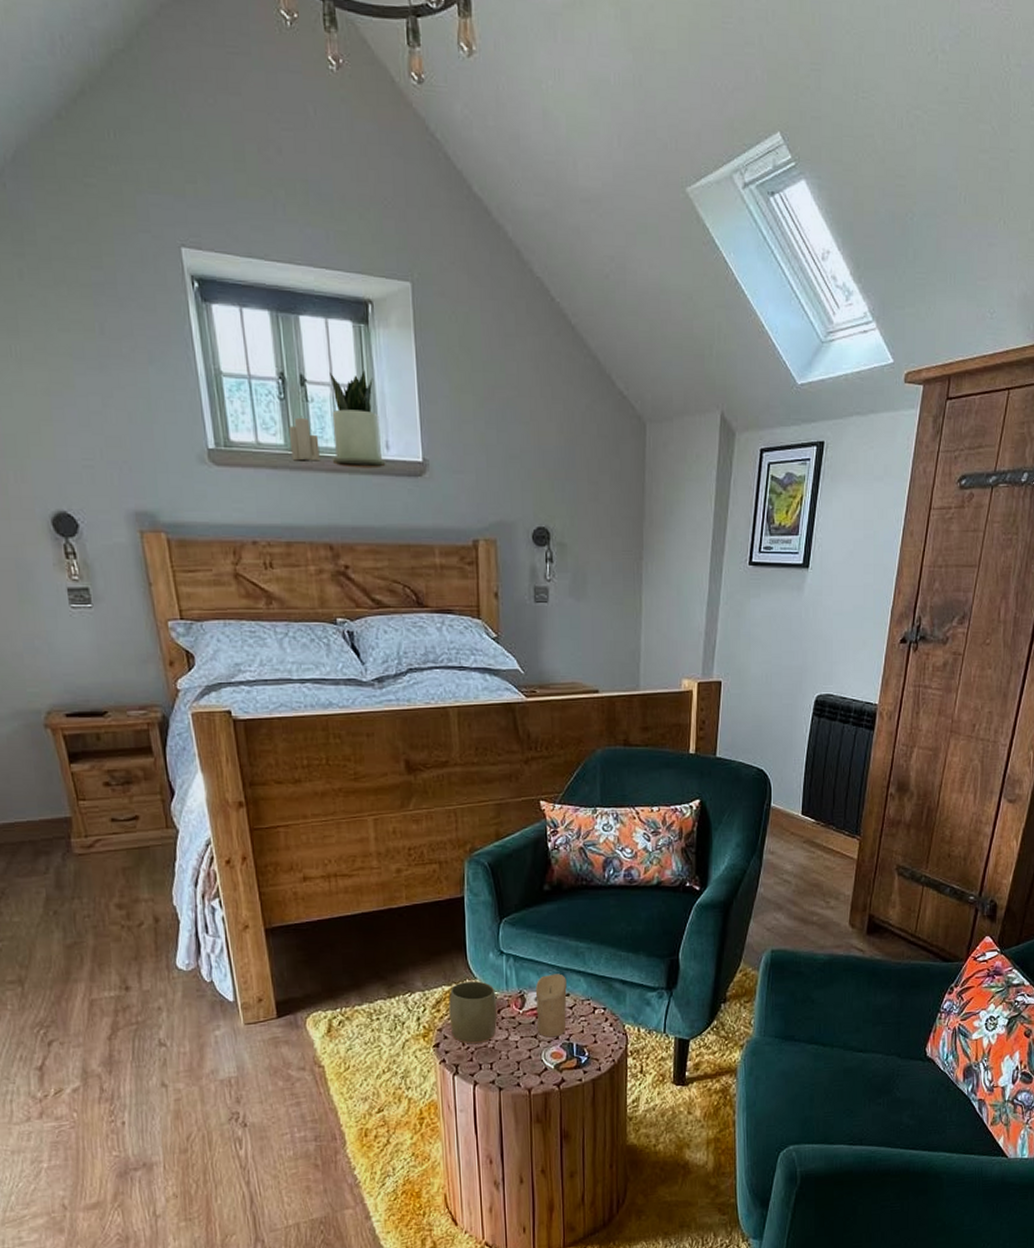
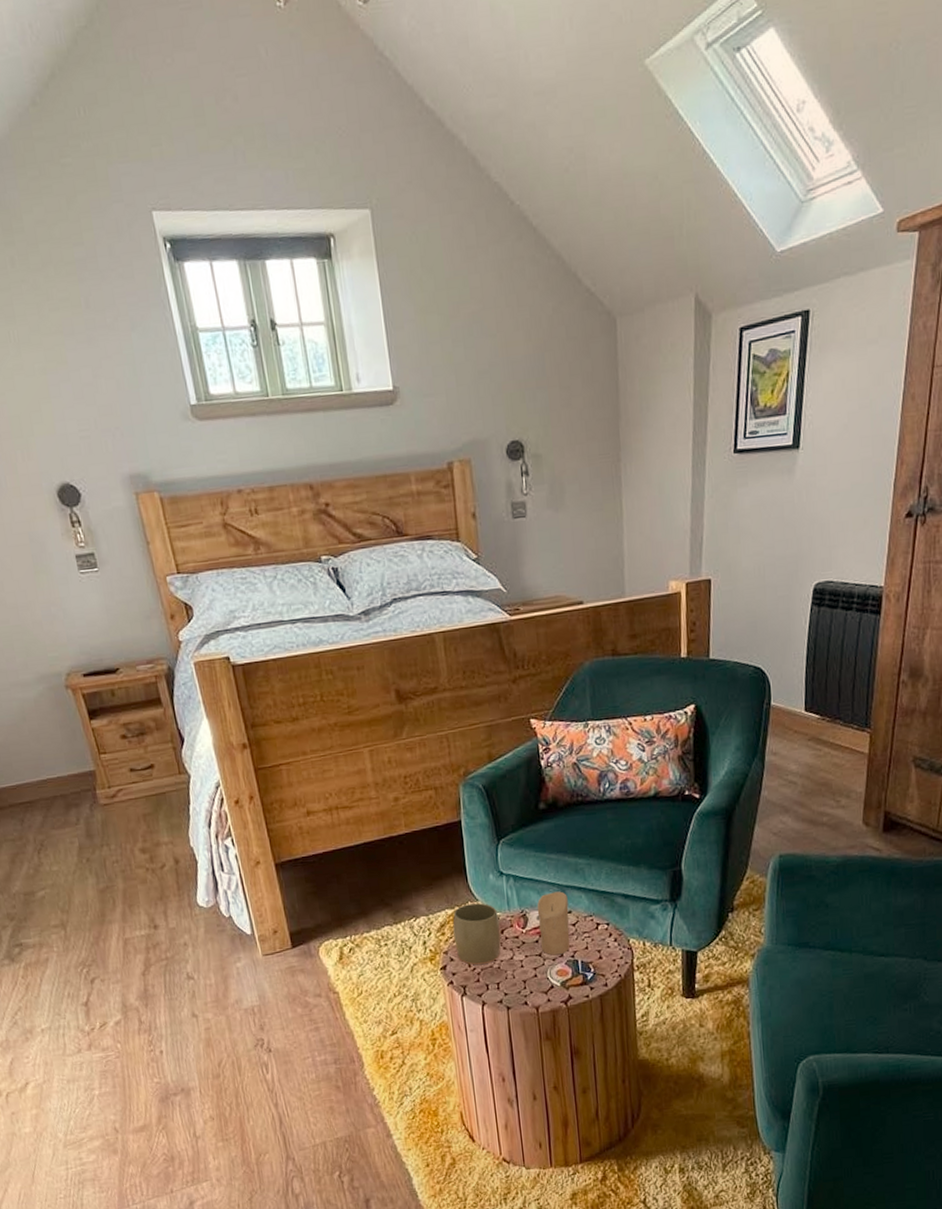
candle: present [288,416,321,463] -> none [263,360,296,407]
planter: present [330,370,387,469] -> none [298,306,359,406]

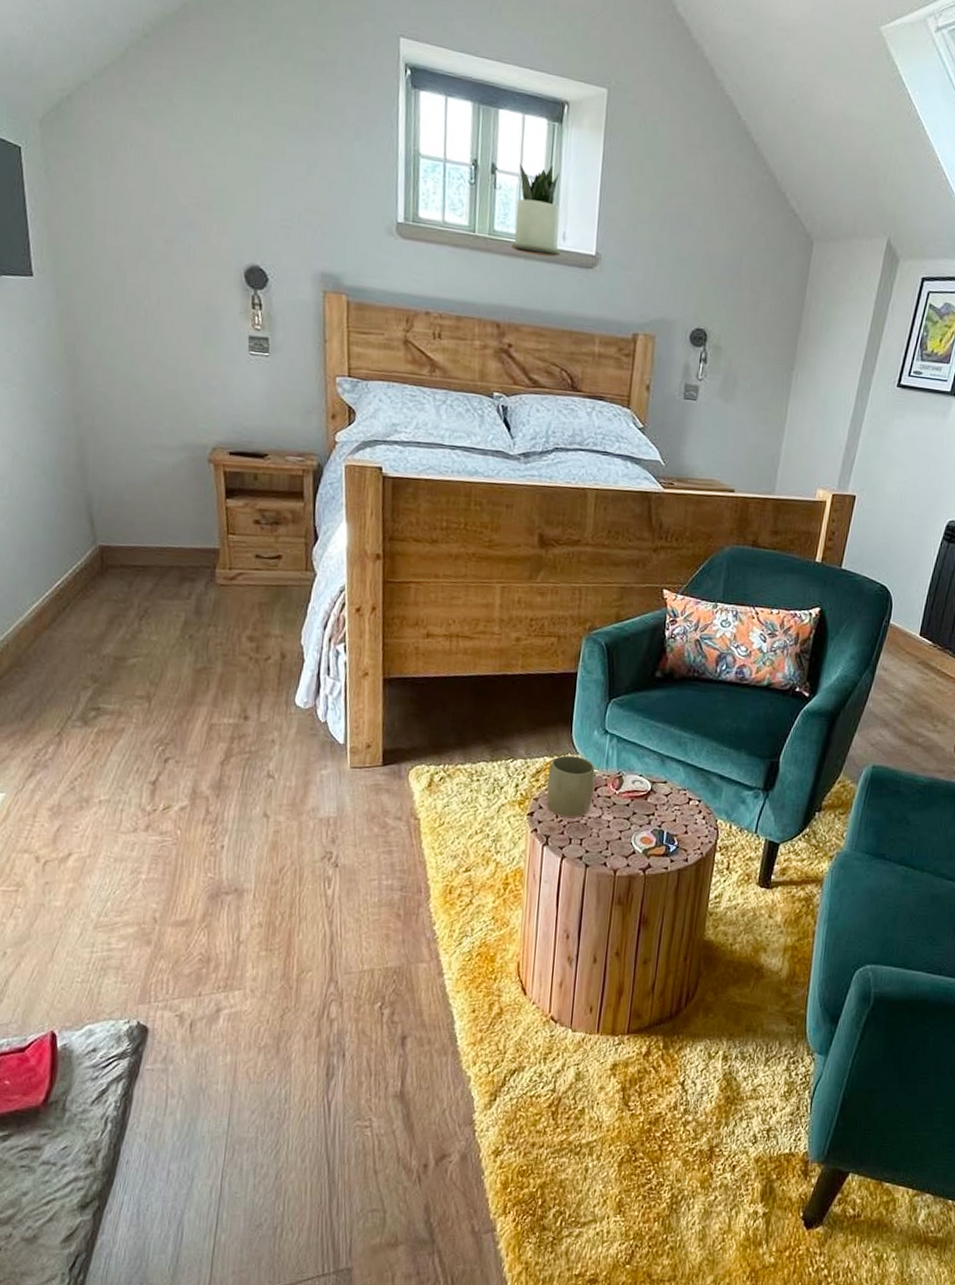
planter: none [298,306,359,406] -> present [510,164,562,257]
candle: present [537,891,570,956] -> none [631,759,666,823]

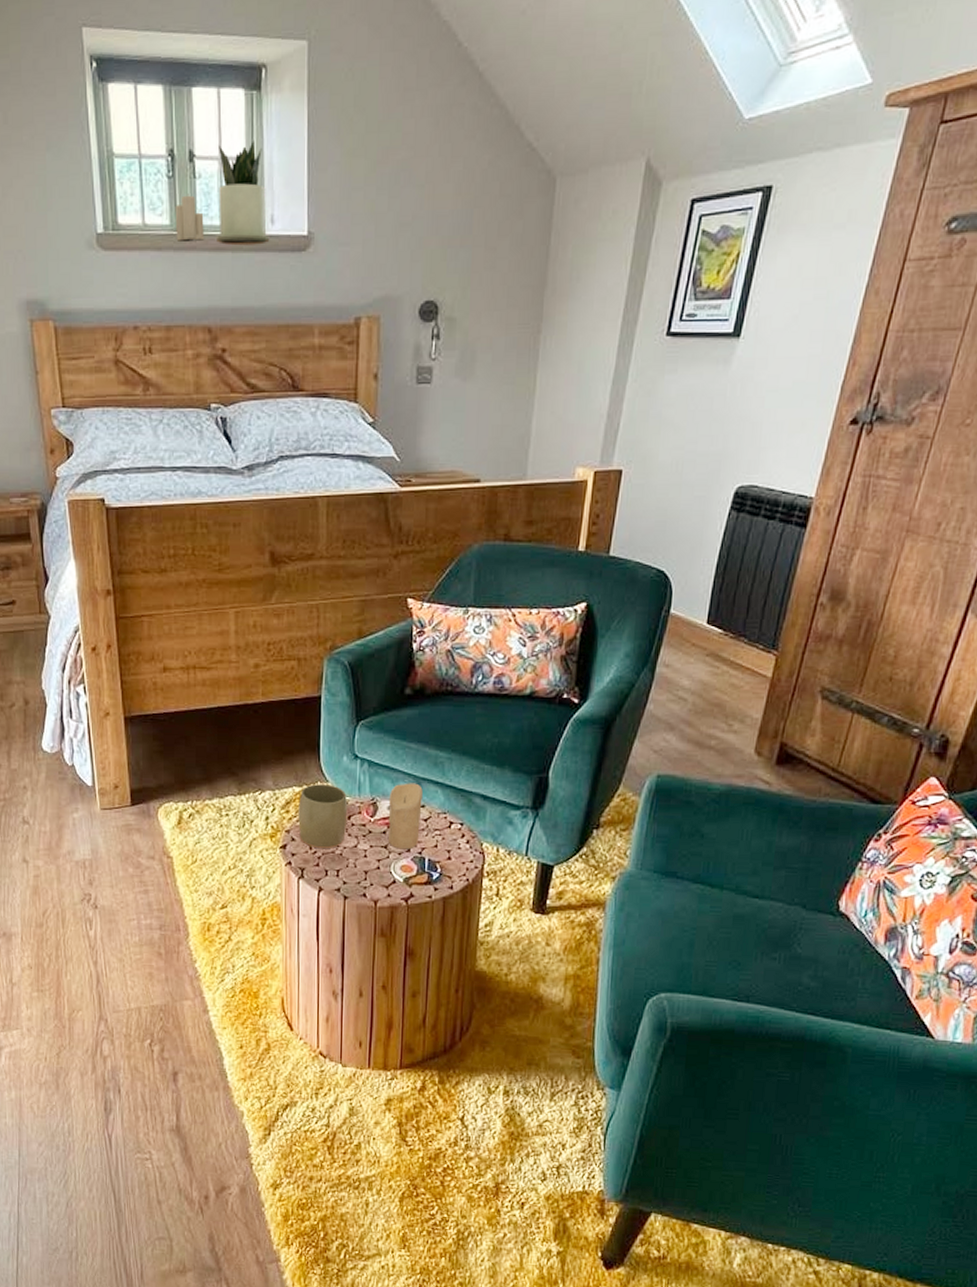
candle: none [473,201,501,245] -> present [175,193,205,243]
candle: none [631,759,666,823] -> present [388,783,423,850]

